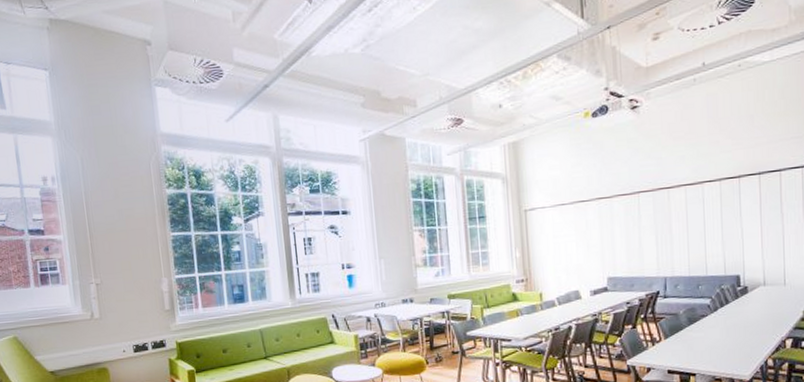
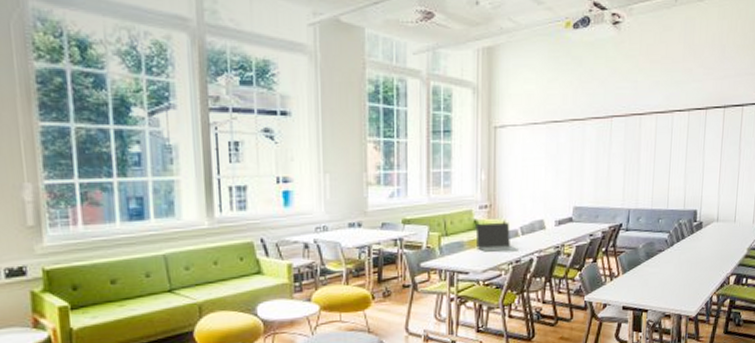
laptop: none [514,294,557,321] -> present [475,222,518,252]

